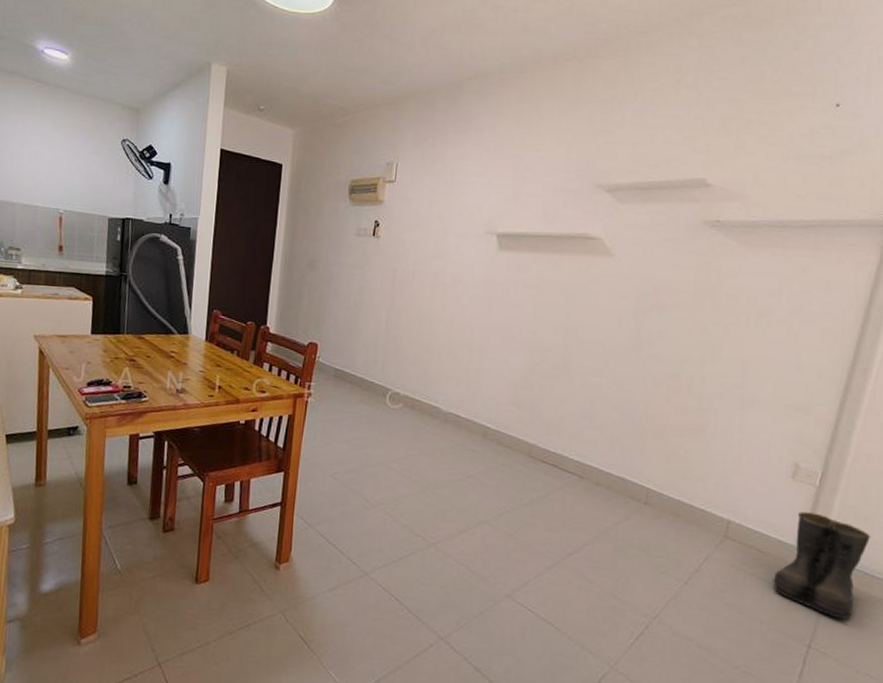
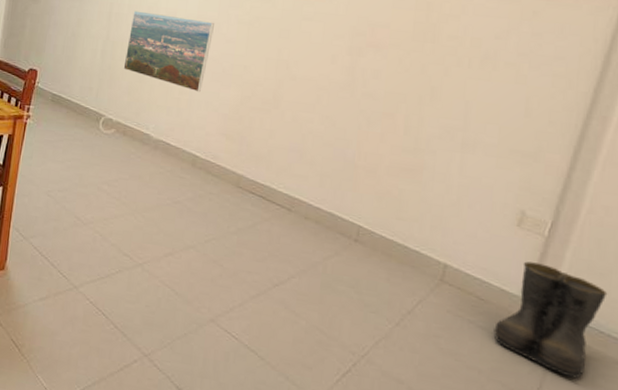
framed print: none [409,277,502,361] -> present [123,10,214,93]

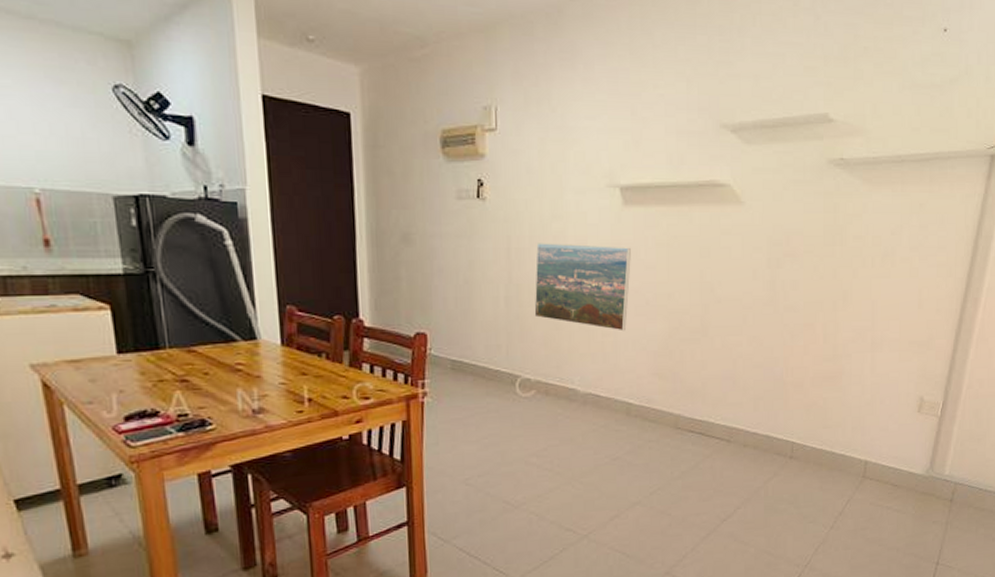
boots: present [493,261,608,379] -> none [906,441,984,534]

